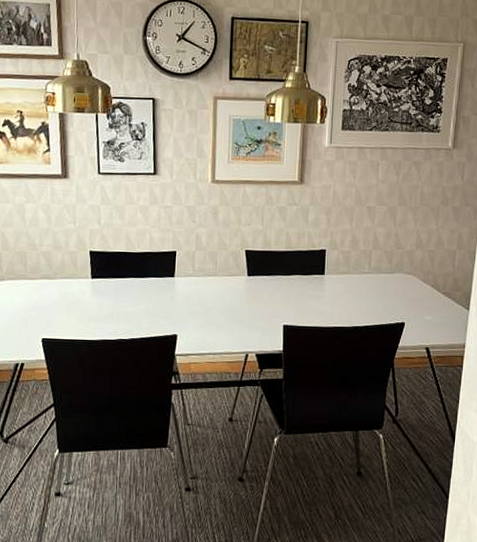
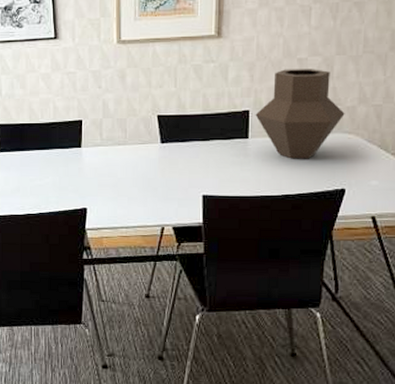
vase: none [331,215,405,295] -> present [255,69,345,159]

